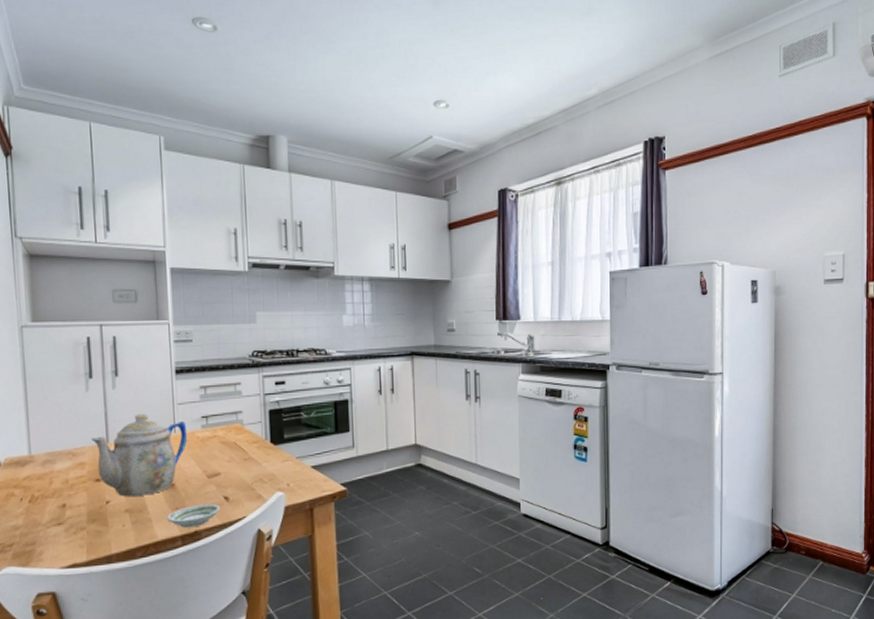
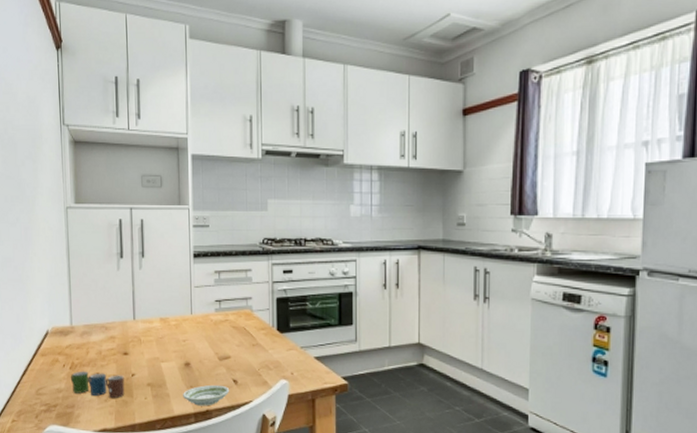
cup: none [29,503,98,529] -> present [70,371,125,398]
teapot: present [91,413,188,497] -> none [121,294,203,373]

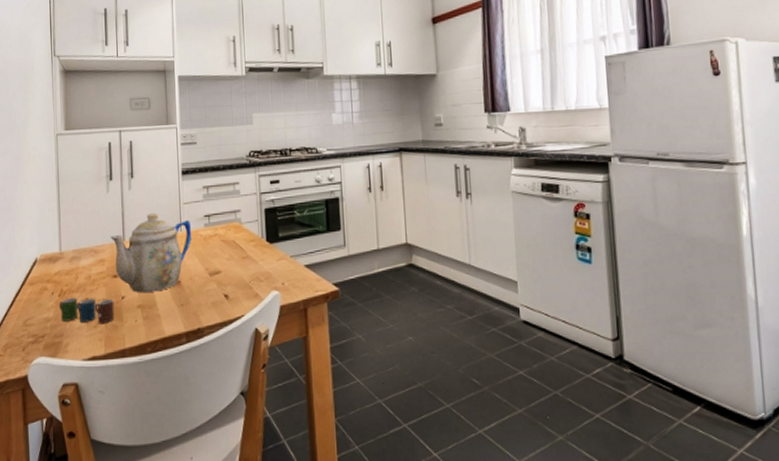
teapot: none [121,294,203,373] -> present [110,212,192,294]
saucer: present [183,384,230,406] -> none [174,301,221,325]

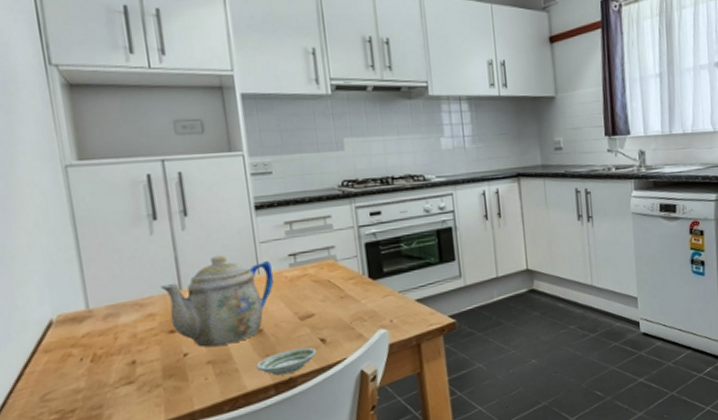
cup: present [58,297,115,323] -> none [92,357,176,391]
saucer: none [174,301,221,325] -> present [256,347,317,376]

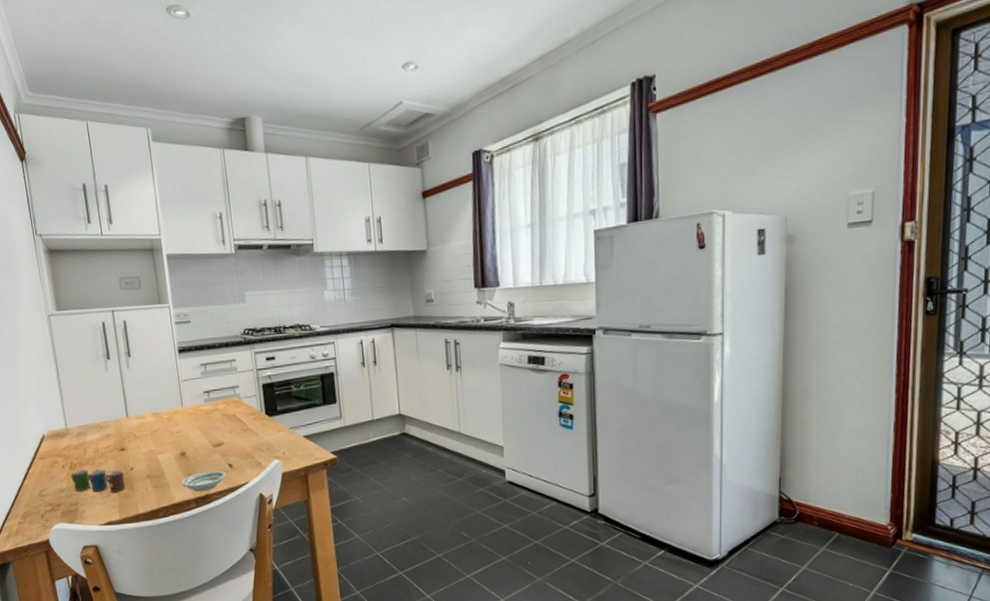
cup: none [92,357,176,391] -> present [70,469,126,492]
teapot: present [160,255,275,348] -> none [114,389,194,465]

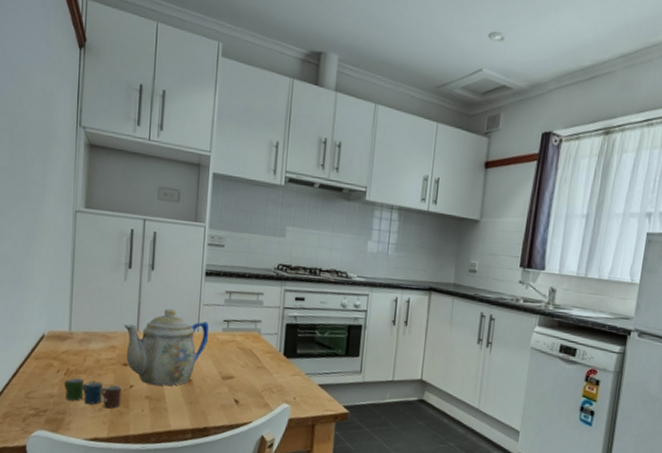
teapot: none [114,389,194,465] -> present [124,308,209,386]
saucer: present [182,470,226,492] -> none [181,402,230,424]

